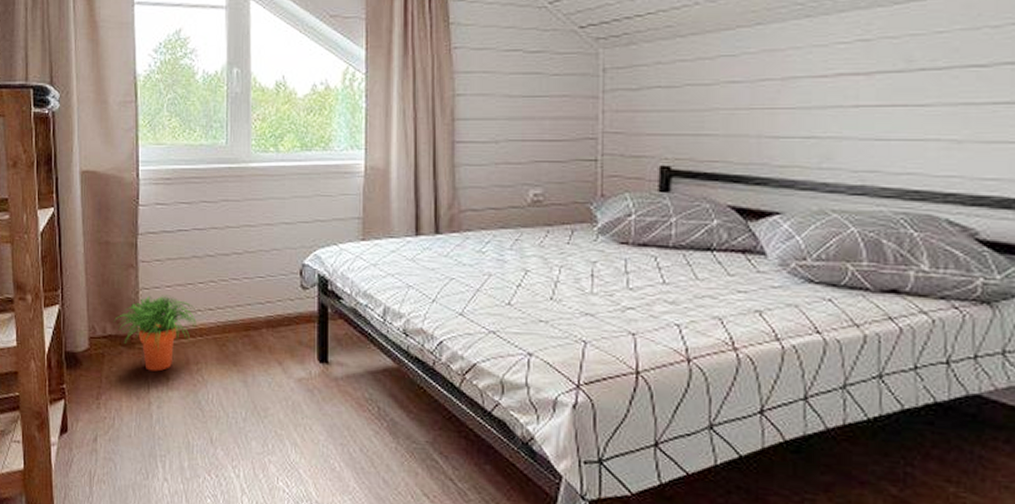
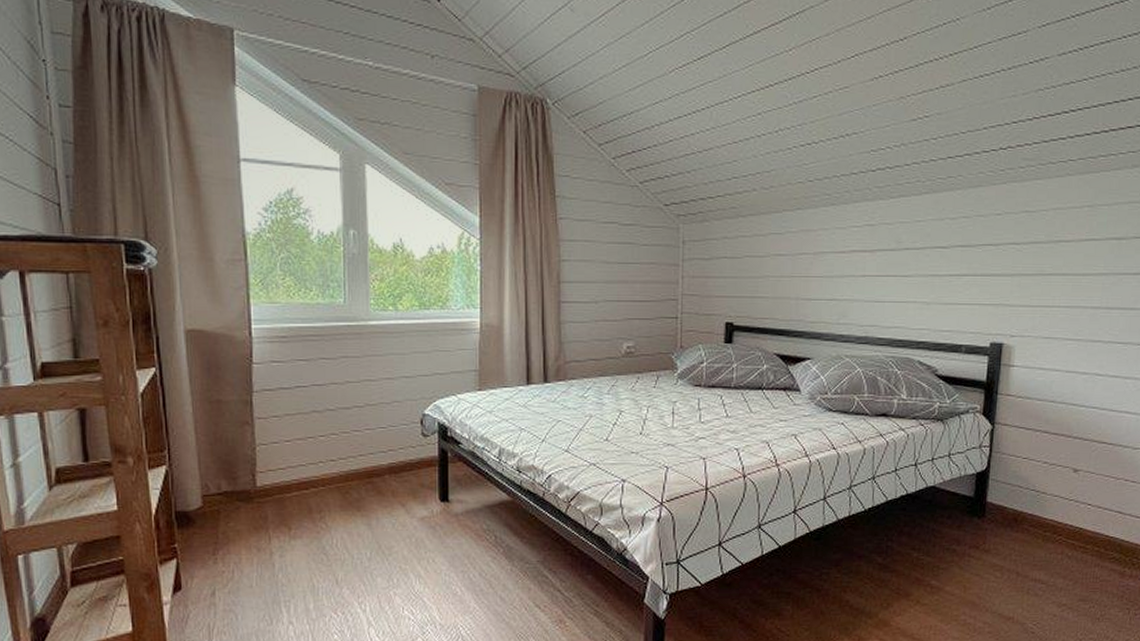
potted plant: present [113,295,197,372] -> none [229,449,318,523]

